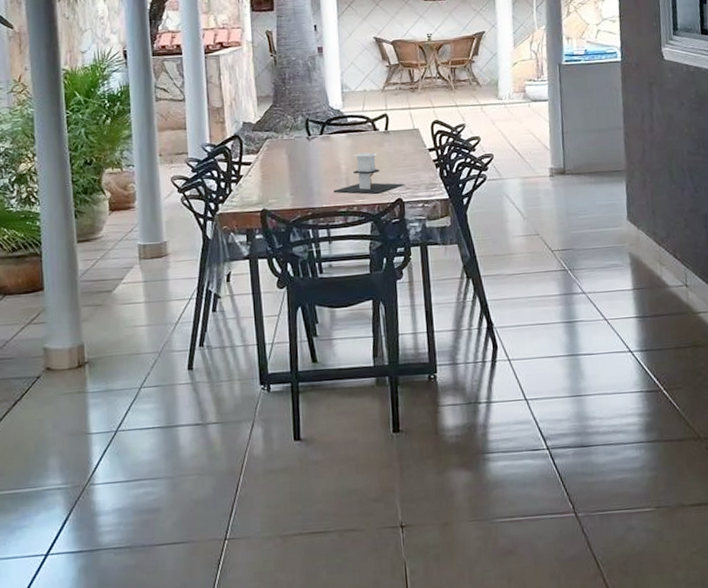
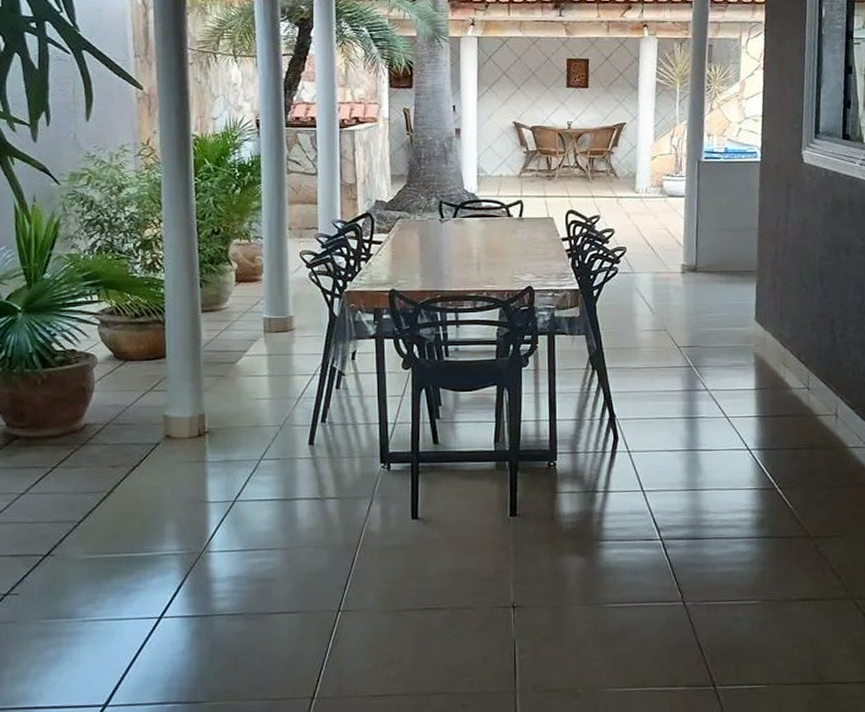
architectural model: present [333,152,404,194] -> none [464,238,535,280]

